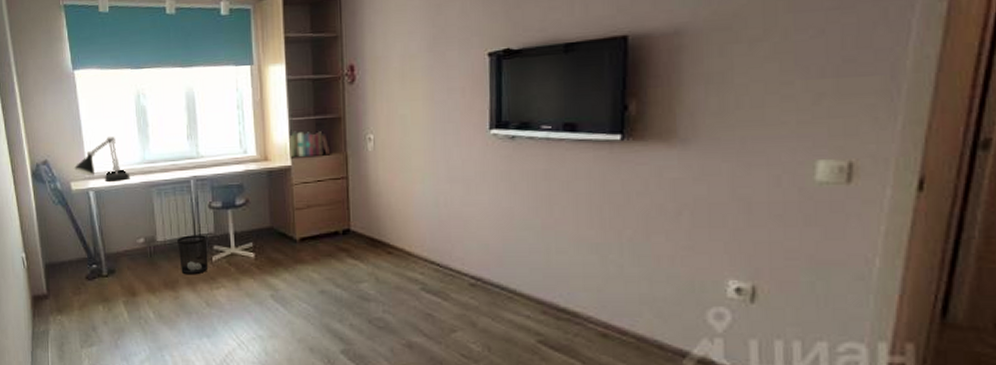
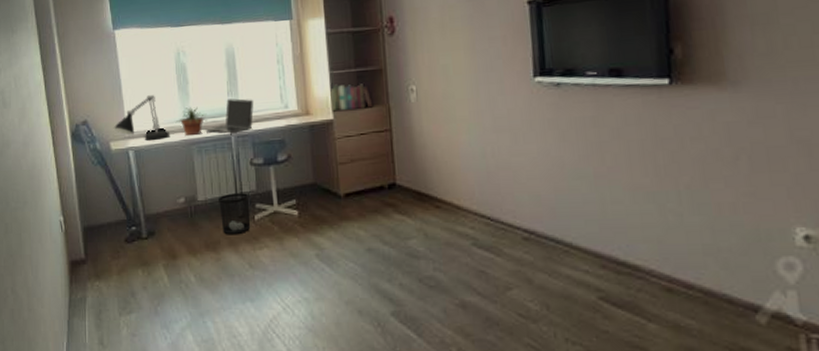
potted plant: none [135,150,167,179] -> present [175,107,207,136]
laptop: none [165,142,213,177] -> present [205,98,254,134]

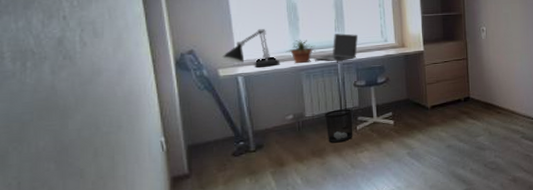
books: present [330,83,373,110] -> none [422,24,455,44]

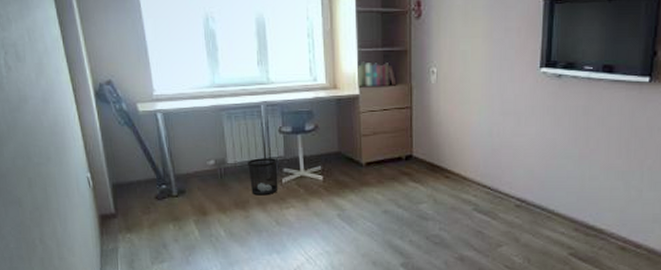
desk lamp: present [222,29,280,68] -> none [139,59,200,104]
potted plant: present [285,40,316,64] -> none [204,74,237,102]
laptop: present [314,33,358,62] -> none [235,69,283,102]
books: none [422,24,455,44] -> present [358,61,397,86]

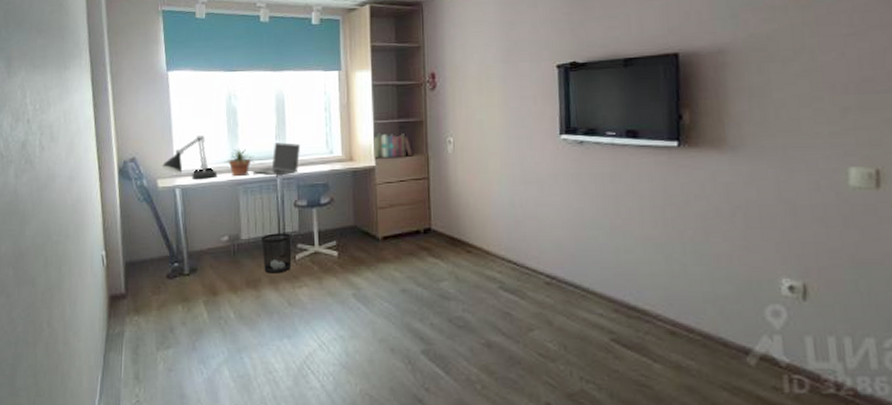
desk lamp: none [139,59,200,104] -> present [161,136,218,179]
potted plant: none [204,74,237,102] -> present [223,149,255,177]
laptop: none [235,69,283,102] -> present [252,142,300,176]

